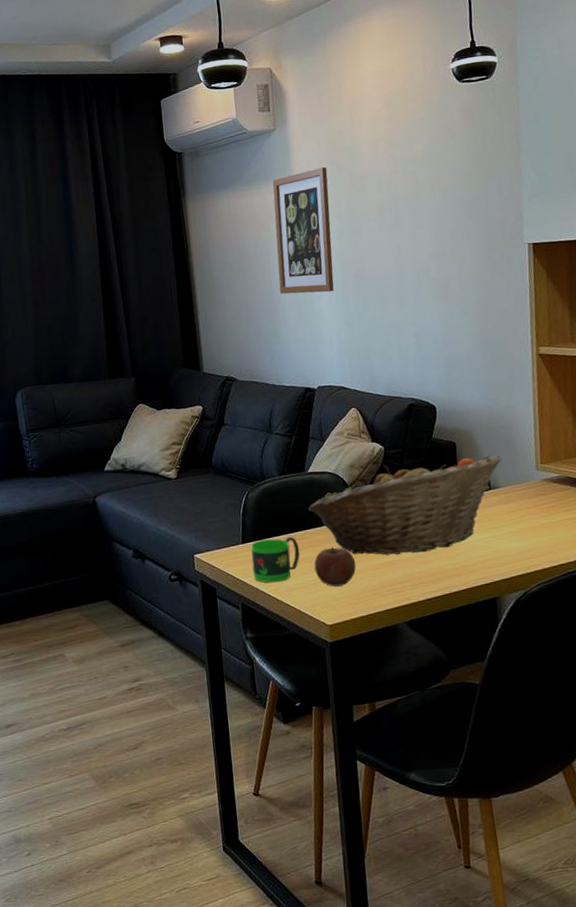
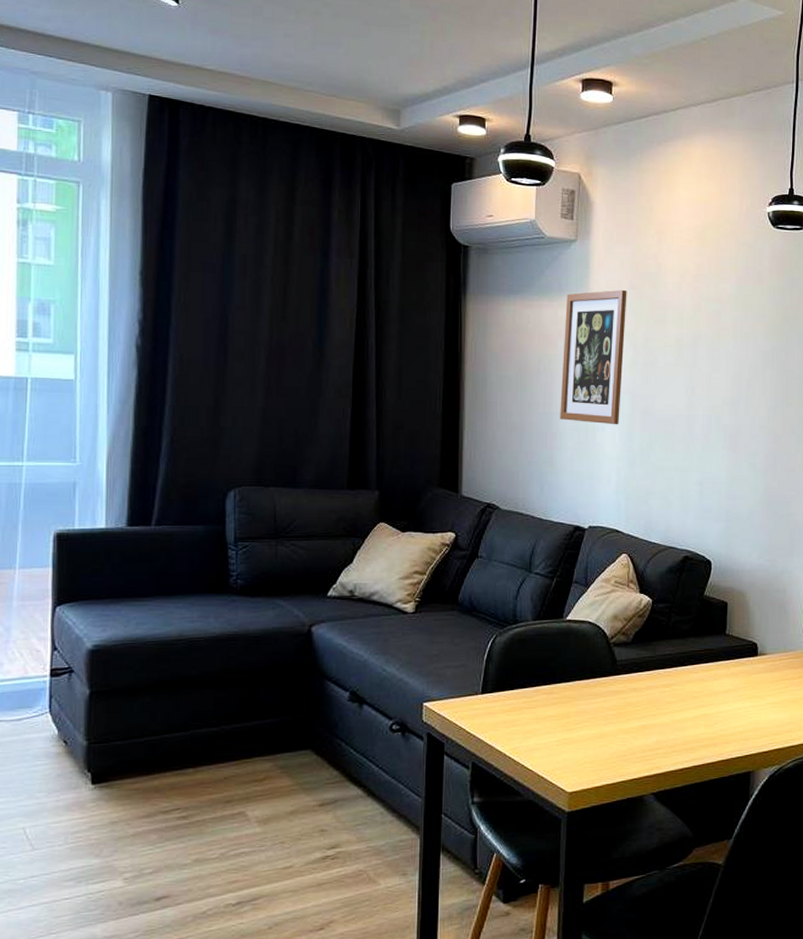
mug: present [251,537,300,583] -> none [490,691,547,741]
fruit basket: present [308,454,502,555] -> none [562,618,772,718]
apple: present [314,547,356,587] -> none [560,705,607,750]

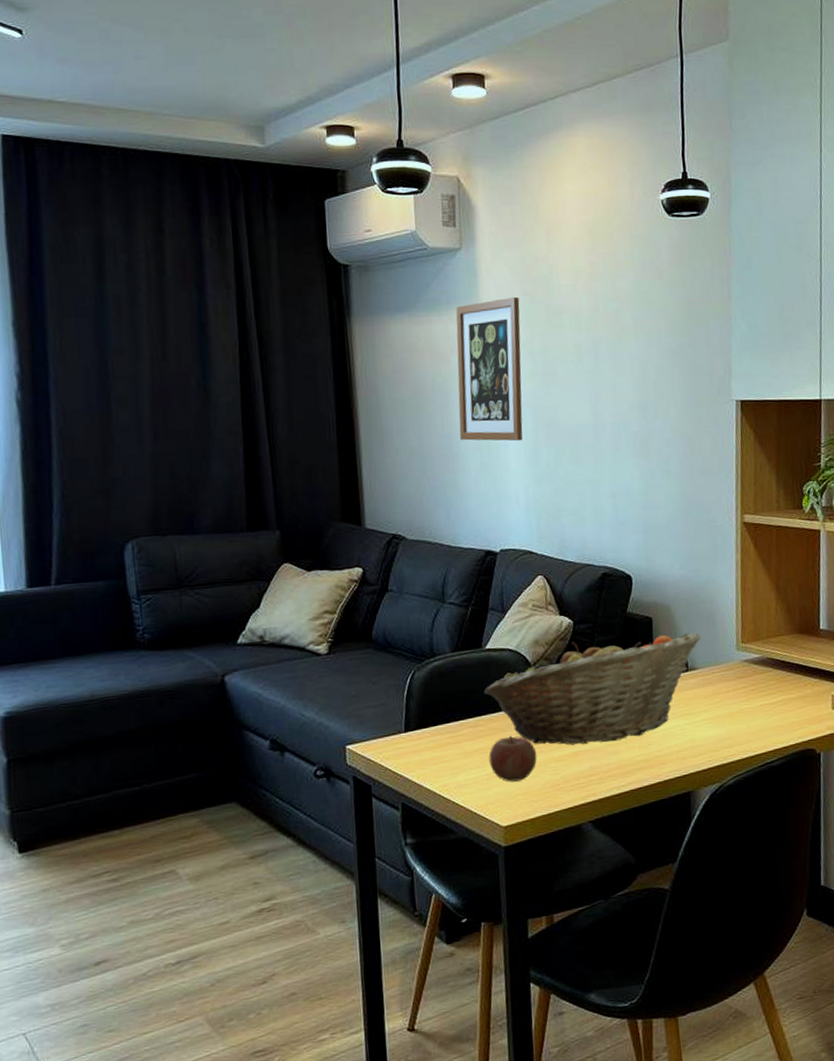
apple: none [560,705,607,750] -> present [489,736,537,782]
fruit basket: none [562,618,772,718] -> present [484,631,701,745]

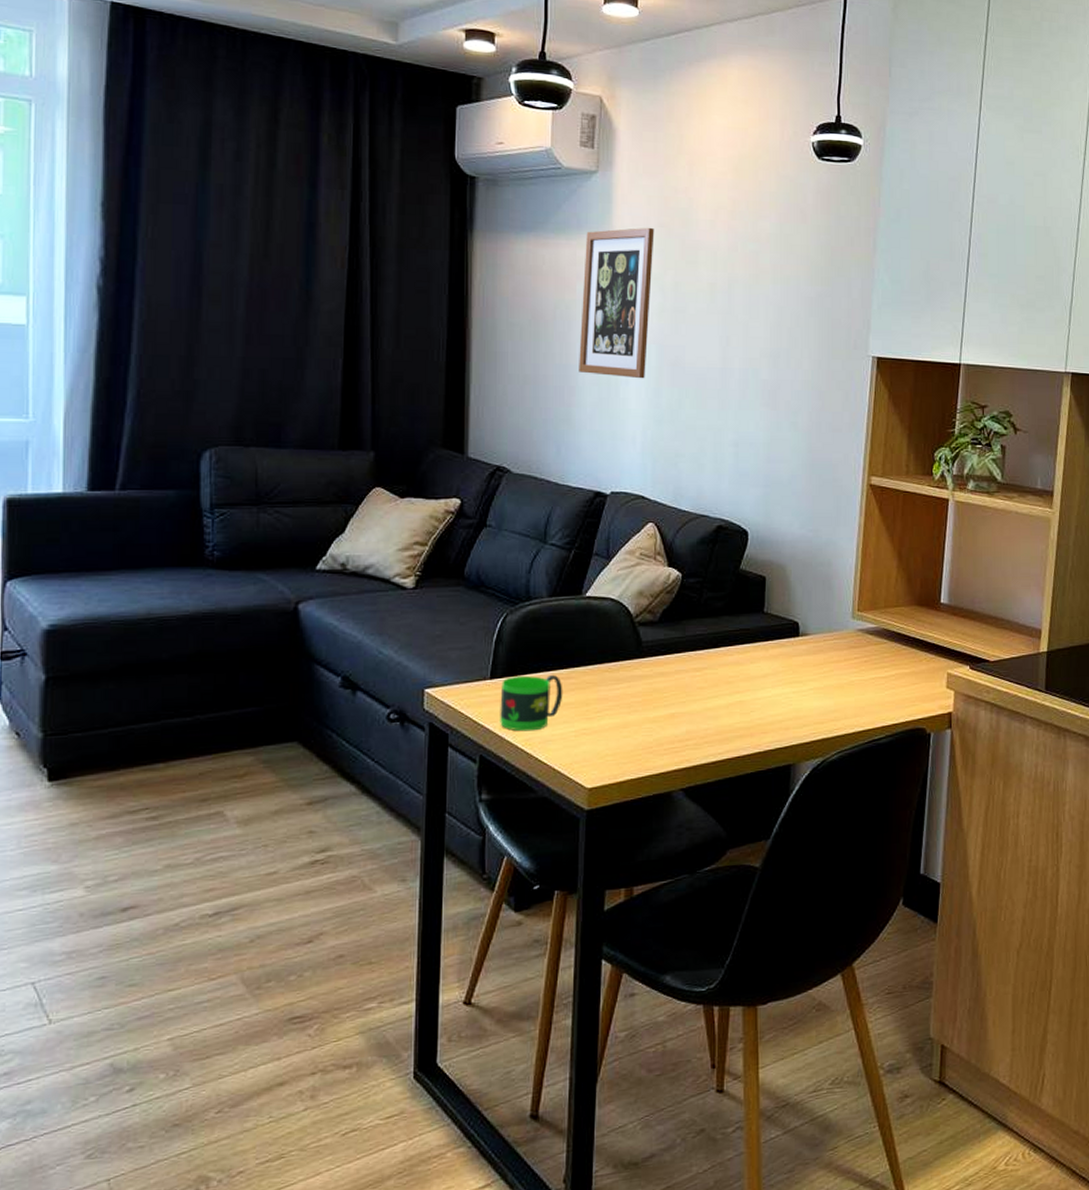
mug: none [415,724,473,779] -> present [500,675,563,732]
fruit basket: present [484,631,701,745] -> none [580,595,815,706]
apple: present [489,736,537,782] -> none [579,692,631,741]

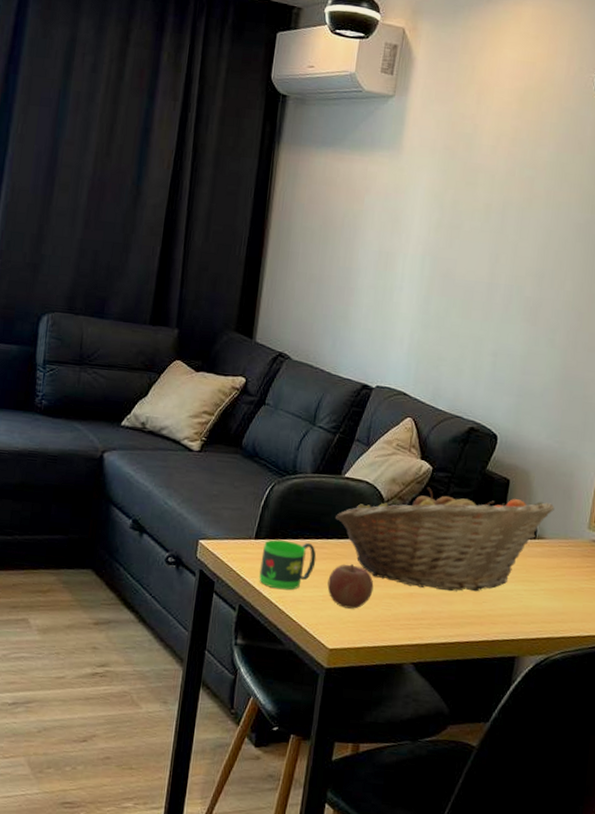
wall art: present [579,227,655,379] -> none [359,149,440,287]
apple: none [579,692,631,741] -> present [327,564,374,609]
fruit basket: none [580,595,815,706] -> present [336,487,555,592]

